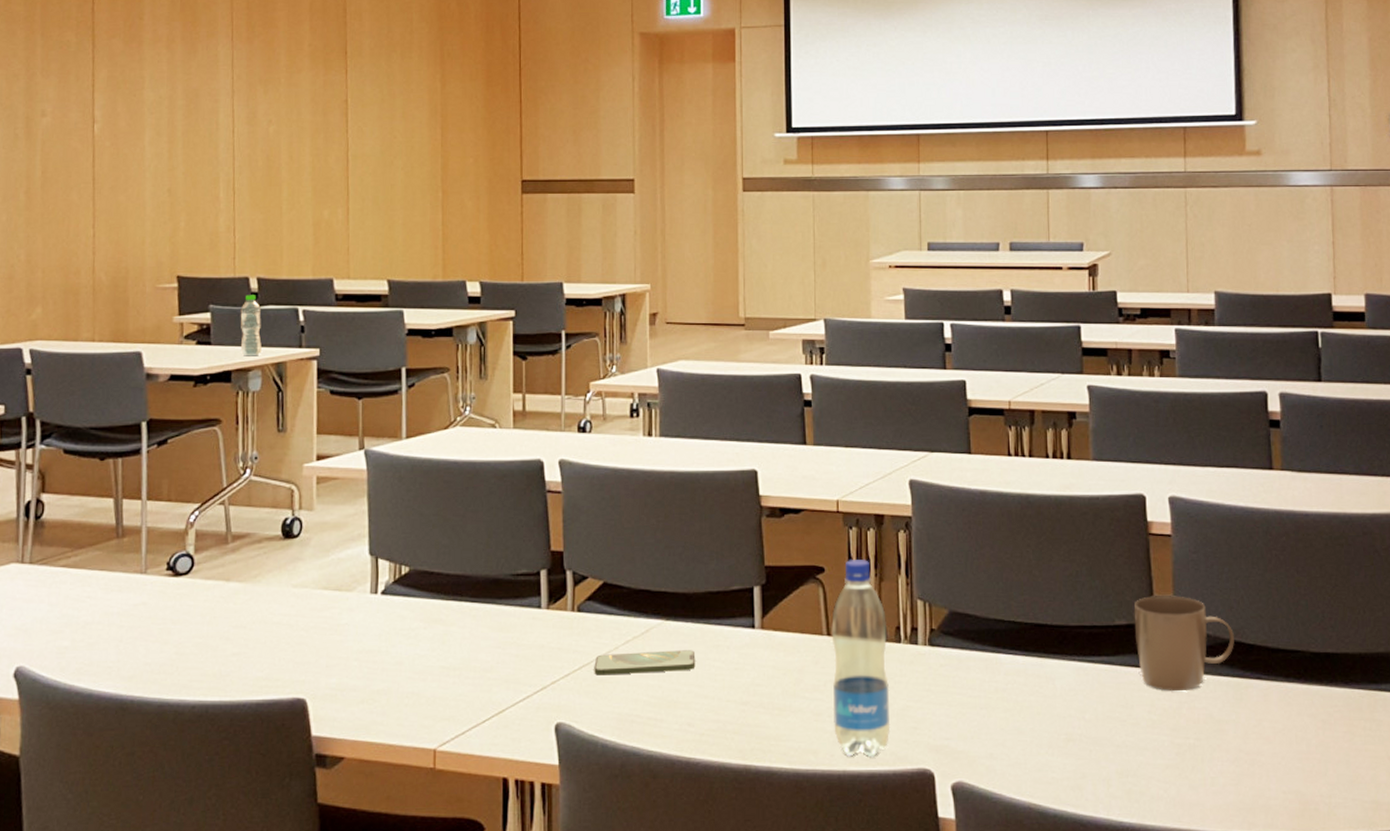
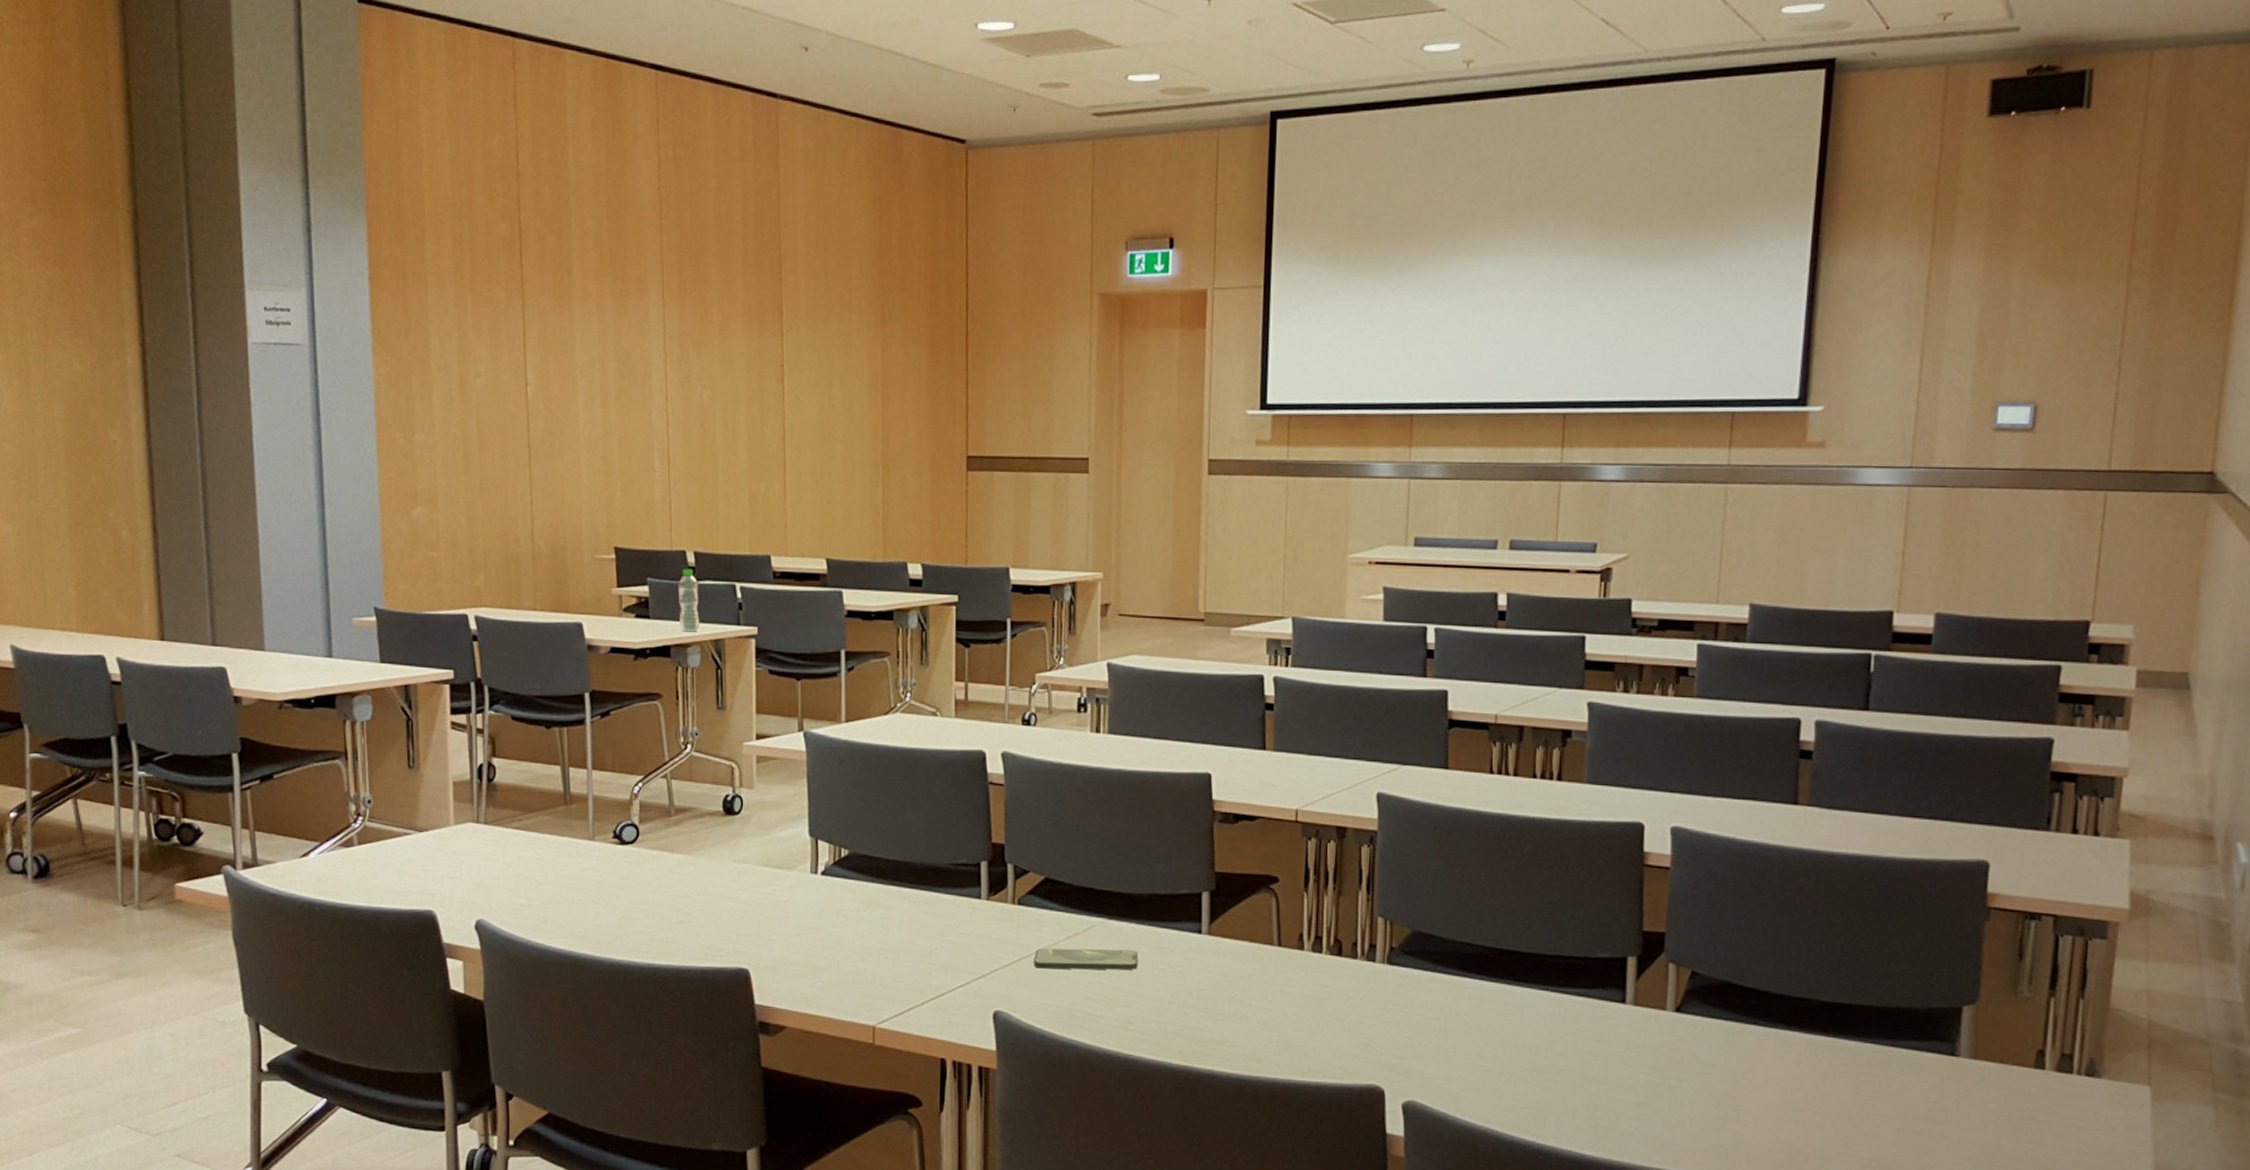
bottle: present [831,558,891,758] -> none [1280,870,1344,1070]
mug: present [1133,595,1234,691] -> none [1617,929,1732,1030]

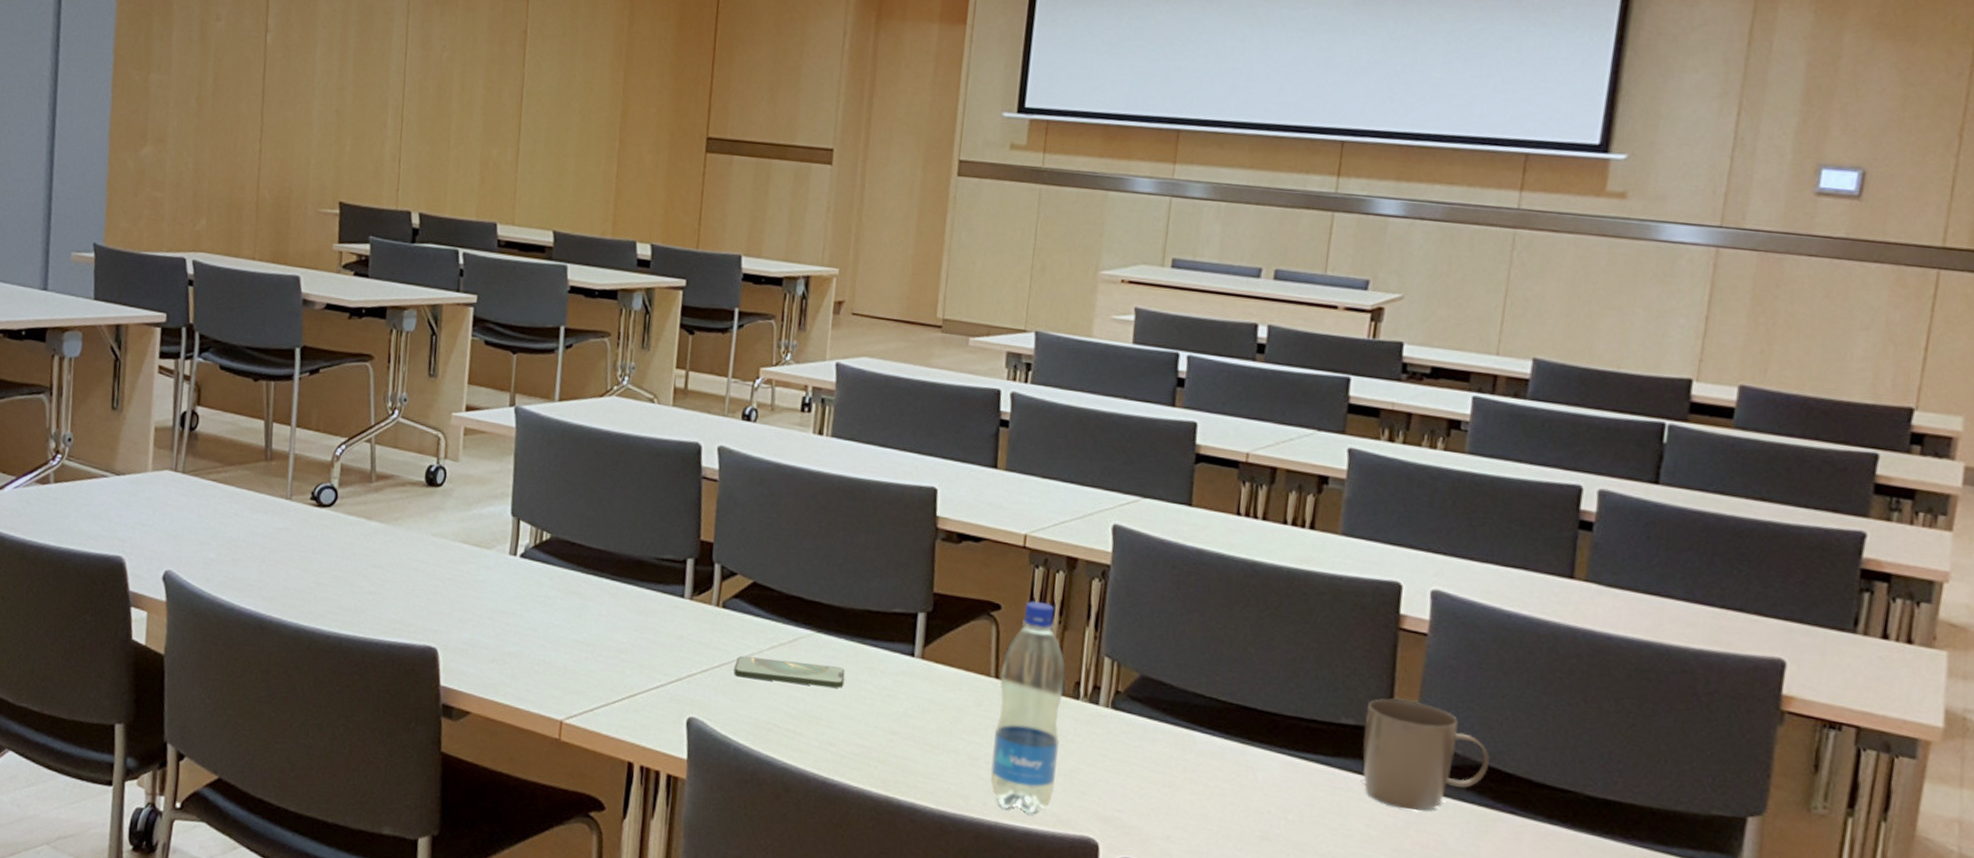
water bottle: present [678,569,700,632] -> none [397,230,422,295]
bottle: none [1280,870,1344,1070] -> present [990,600,1067,815]
mug: none [1617,929,1732,1030] -> present [1362,698,1489,811]

